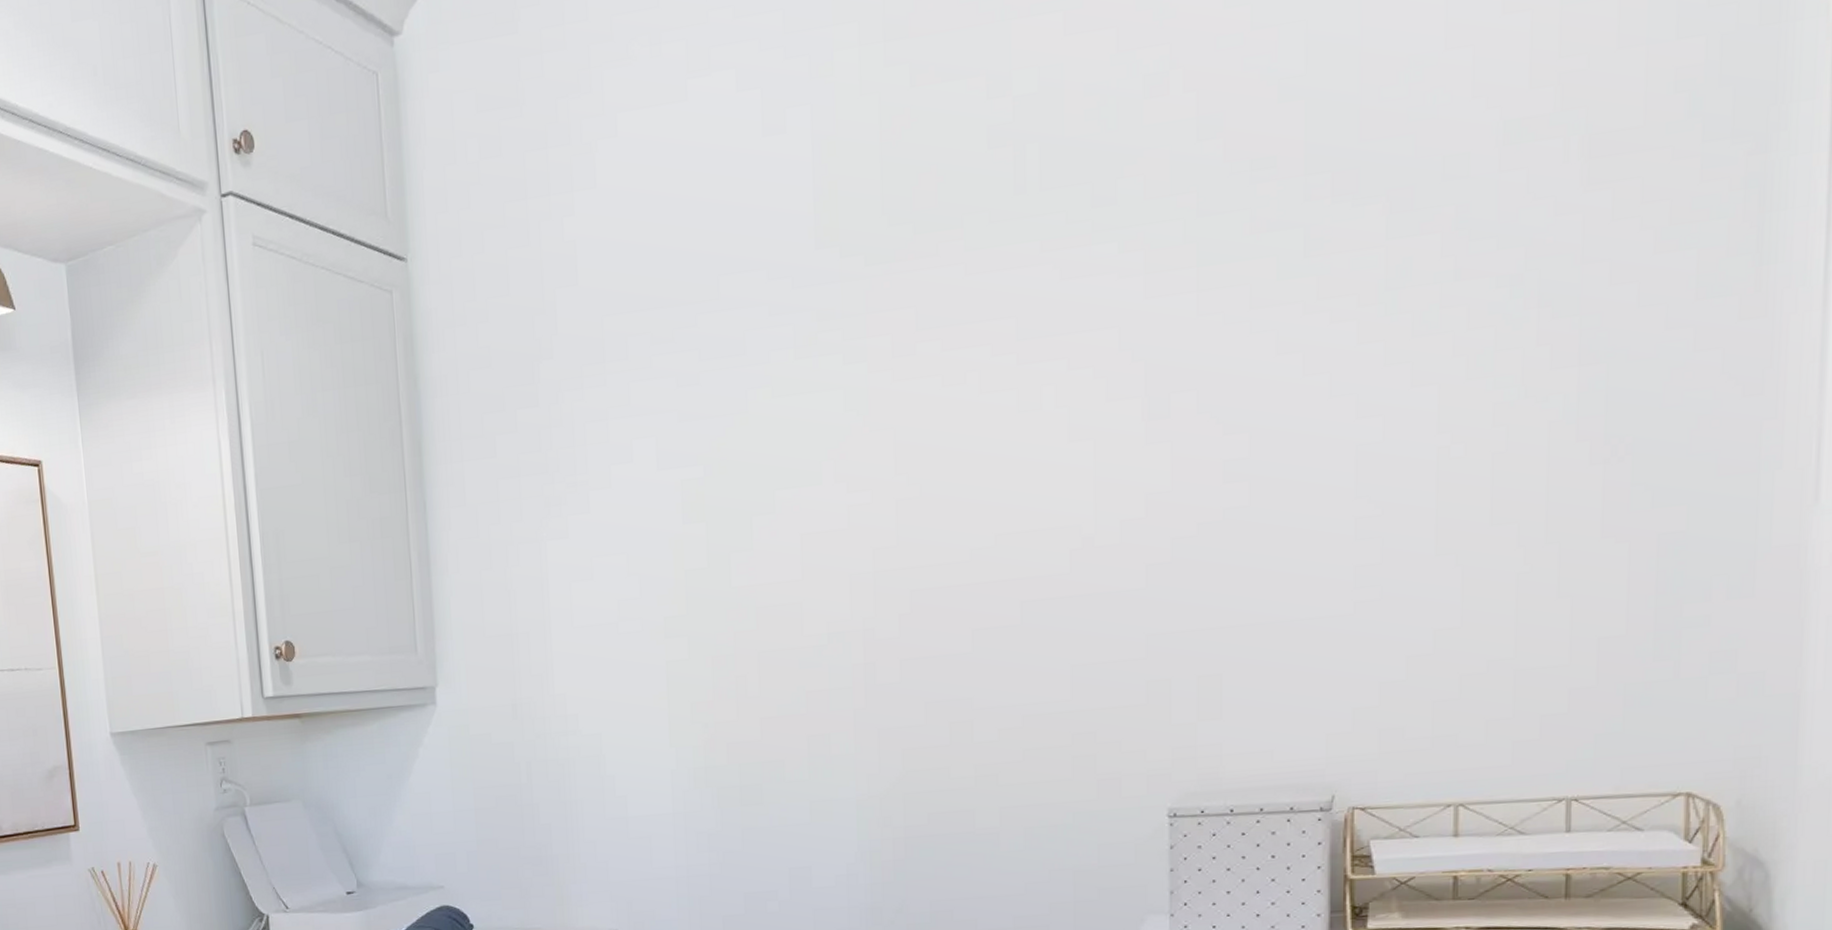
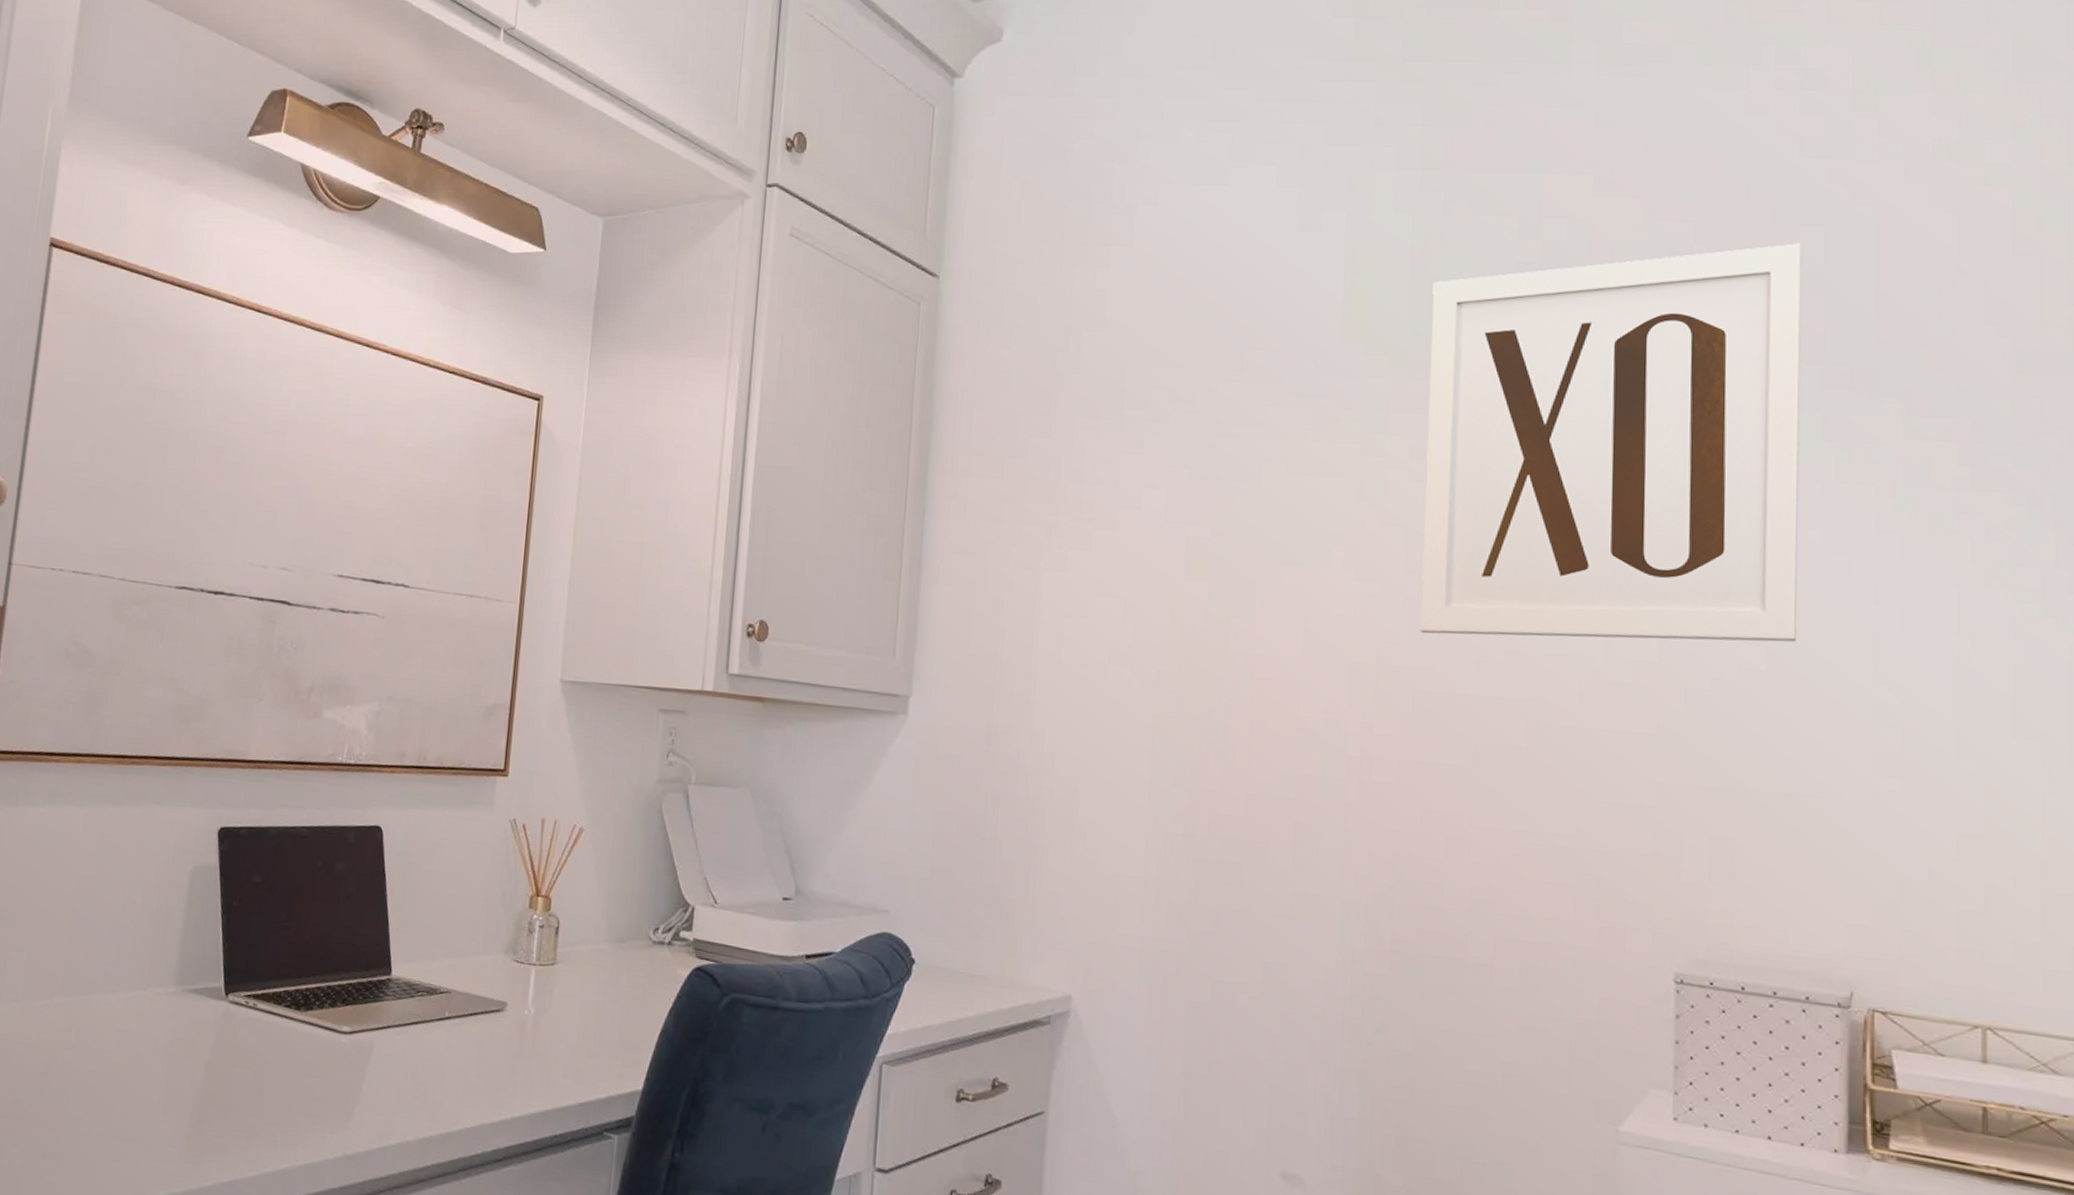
wall art: none [904,45,1283,533] -> present [1420,243,1803,642]

